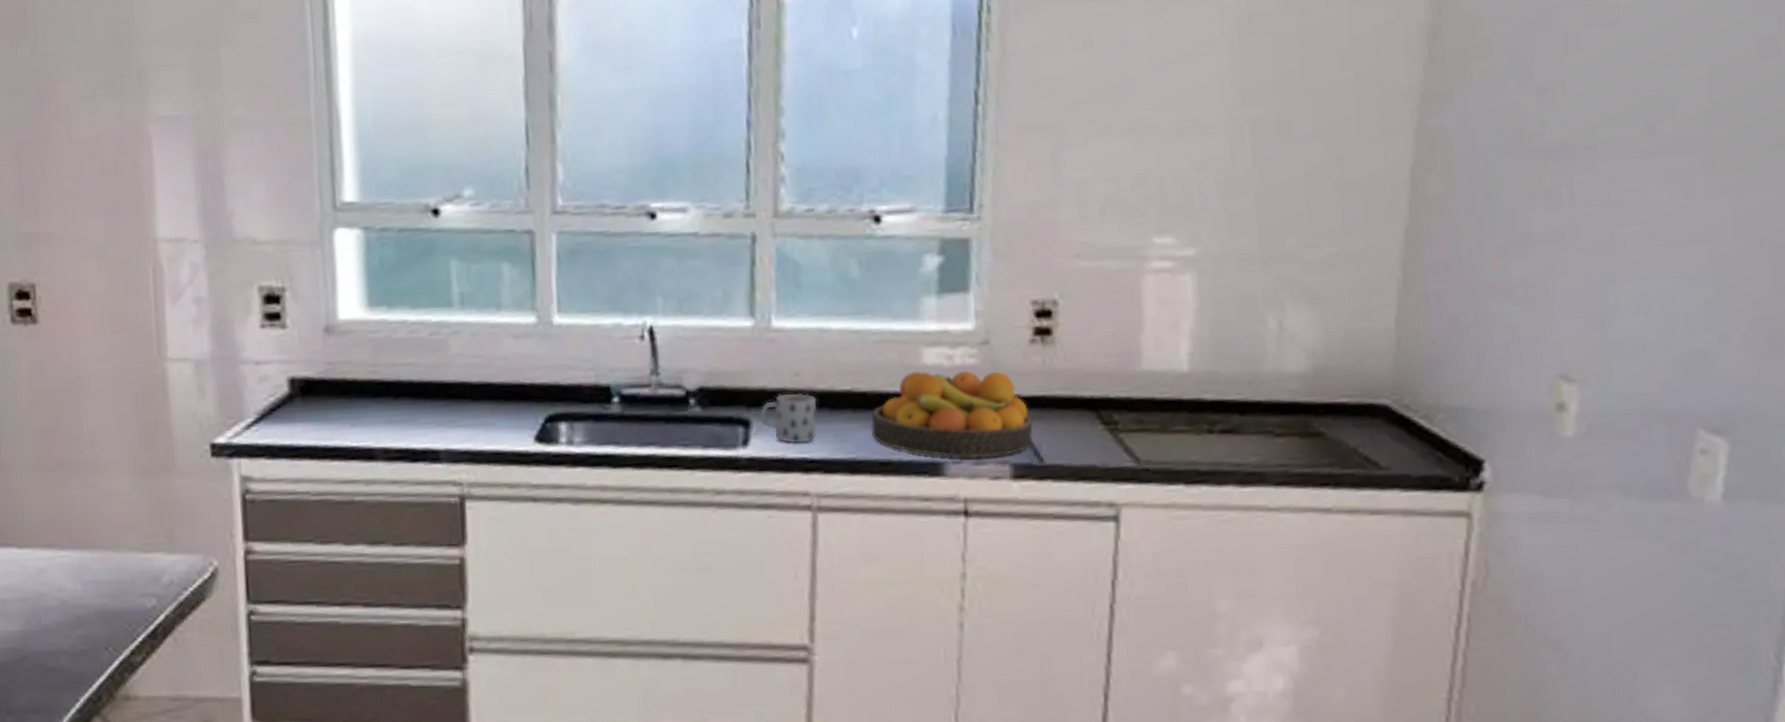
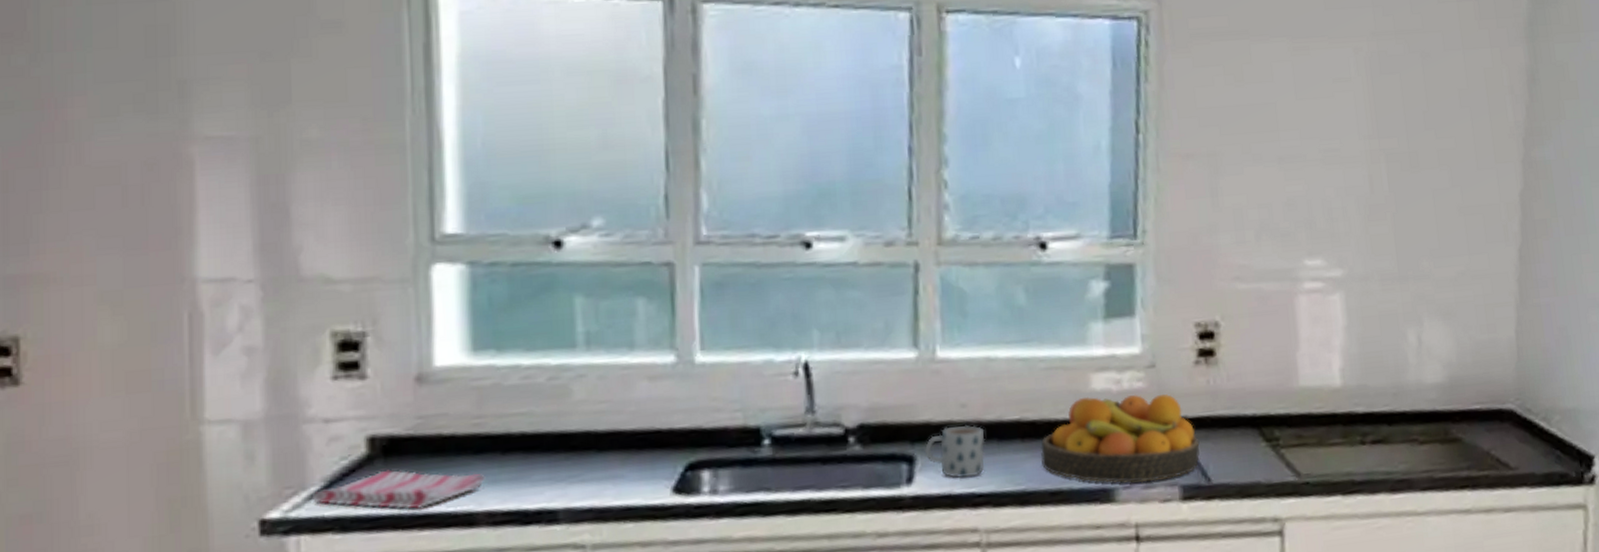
dish towel: none [249,407,381,443] -> present [313,469,486,510]

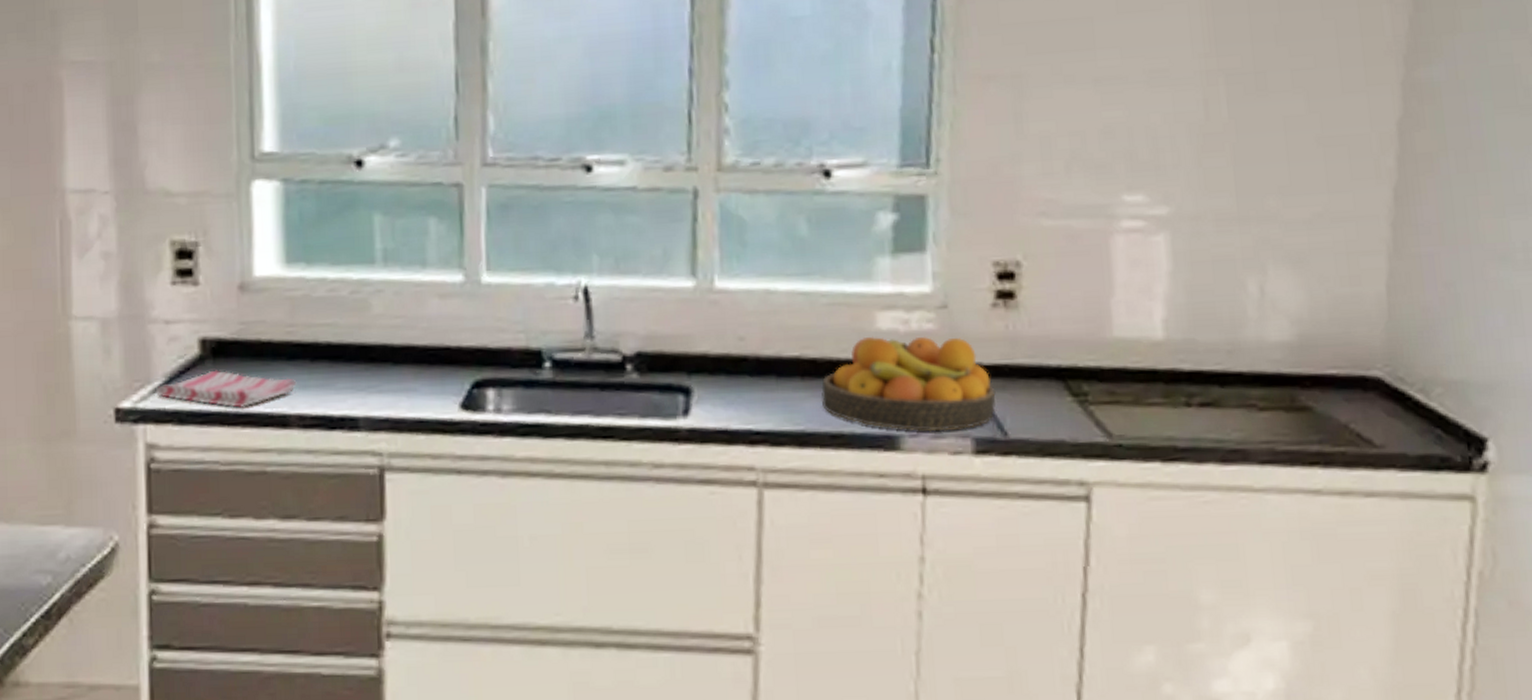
mug: present [924,424,985,478] -> none [701,358,764,413]

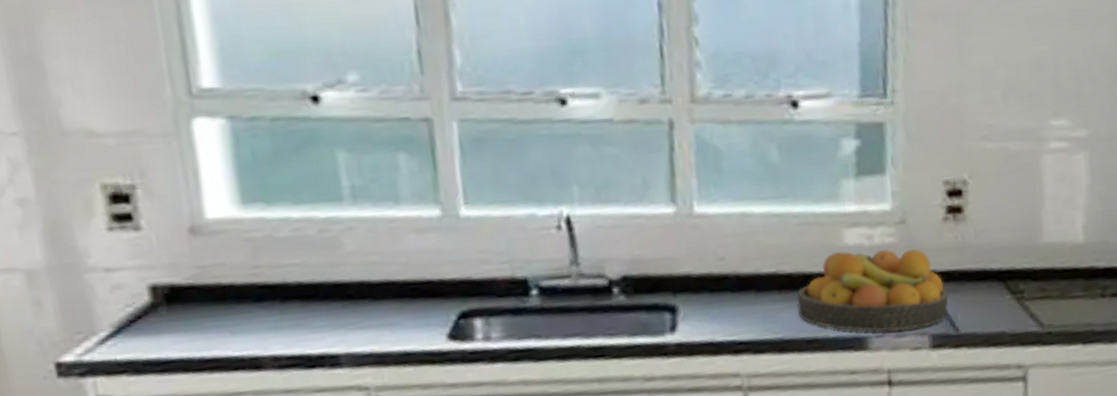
dish towel: present [156,370,297,409] -> none [103,316,267,354]

